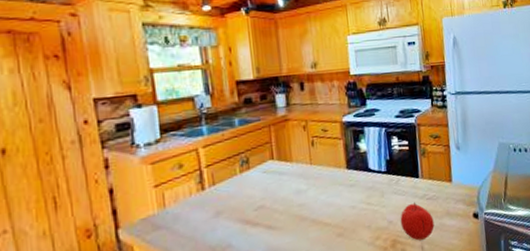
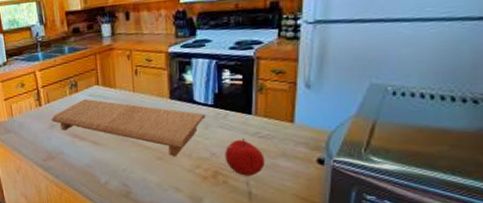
cutting board: none [216,176,381,231] -> present [51,99,207,157]

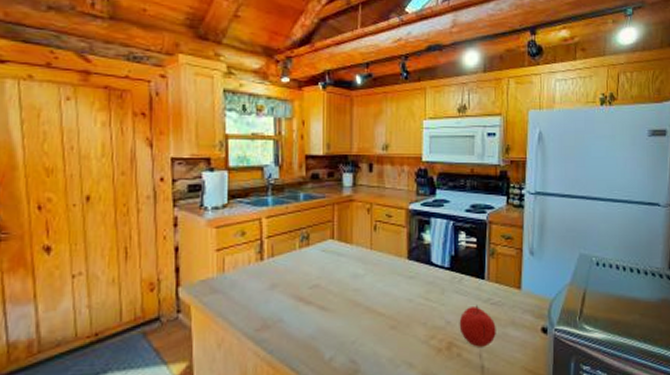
cutting board: present [51,99,207,157] -> none [273,255,443,326]

